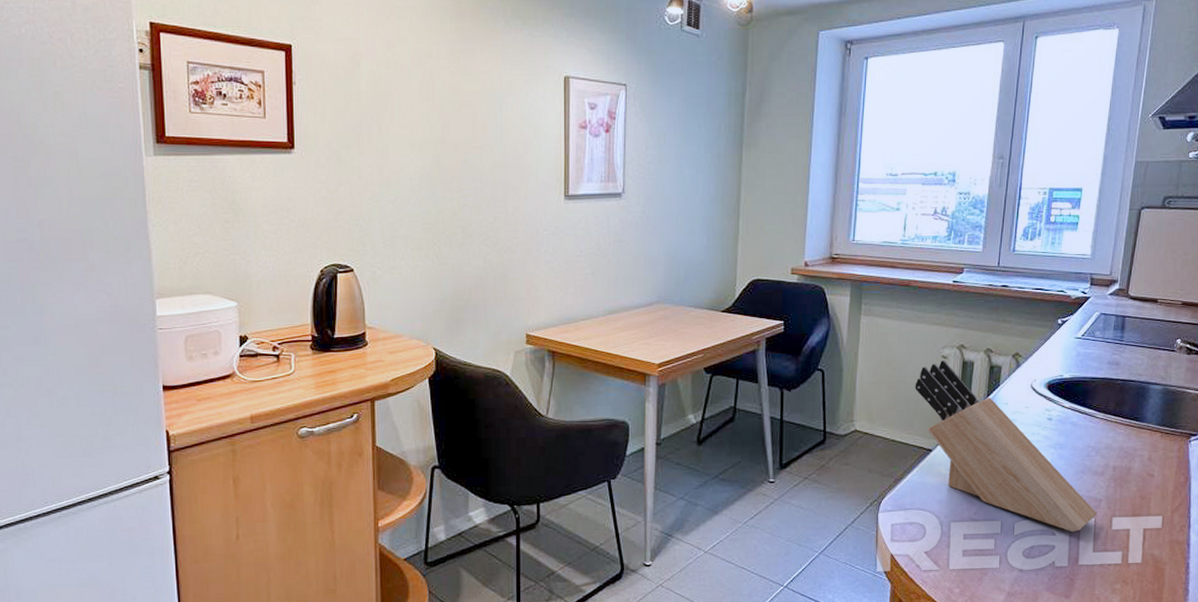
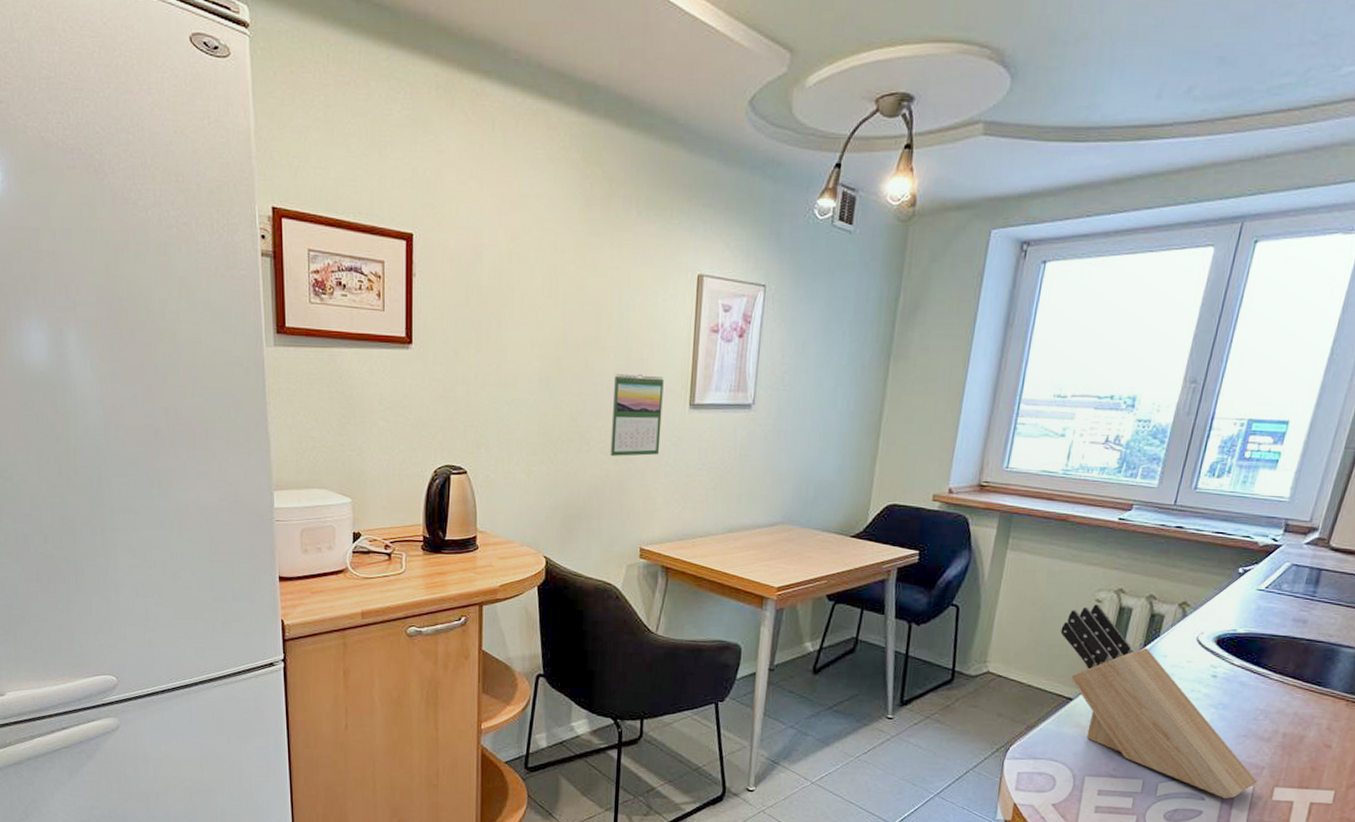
calendar: none [492,169,539,247] -> present [610,373,664,456]

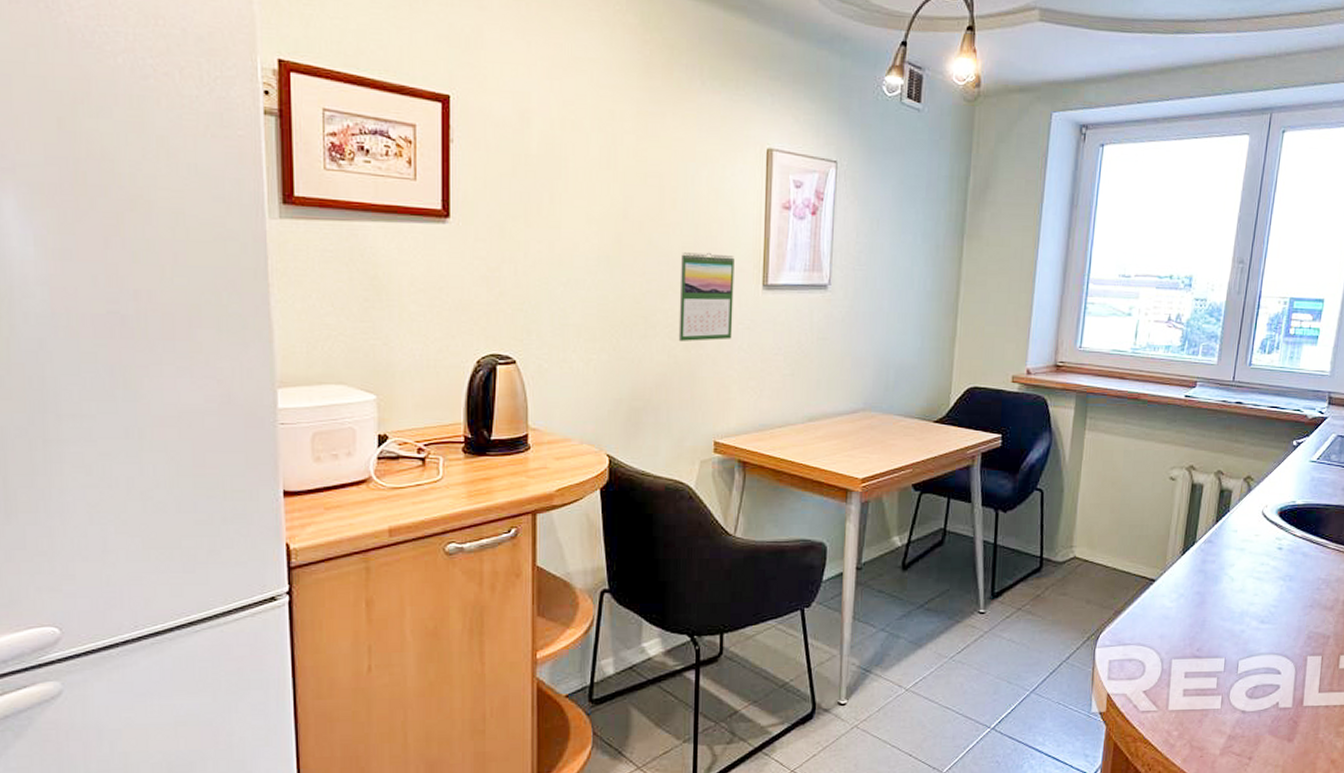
knife block: present [1060,604,1257,799] -> none [1140,482,1325,670]

